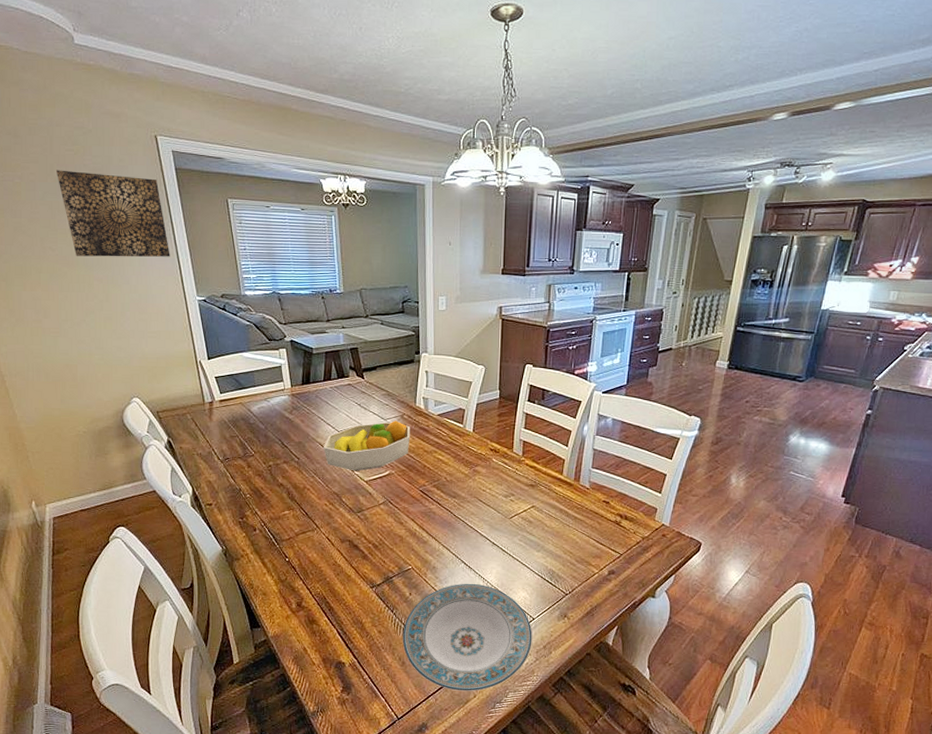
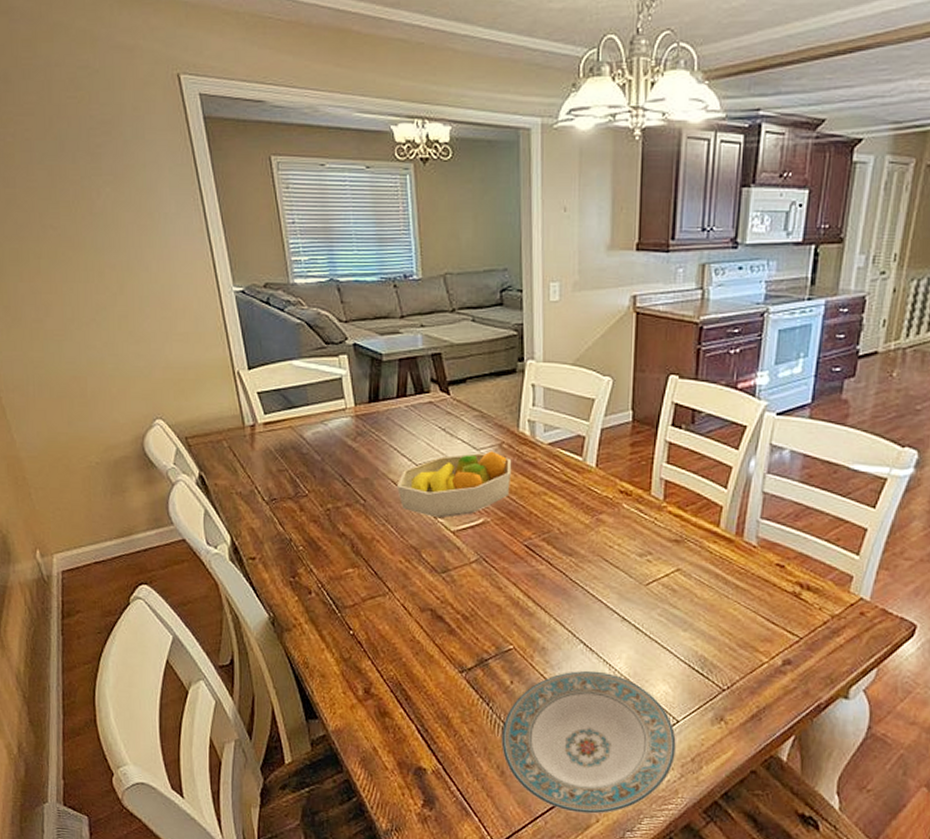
wall art: present [57,170,170,257] -> none [57,124,199,236]

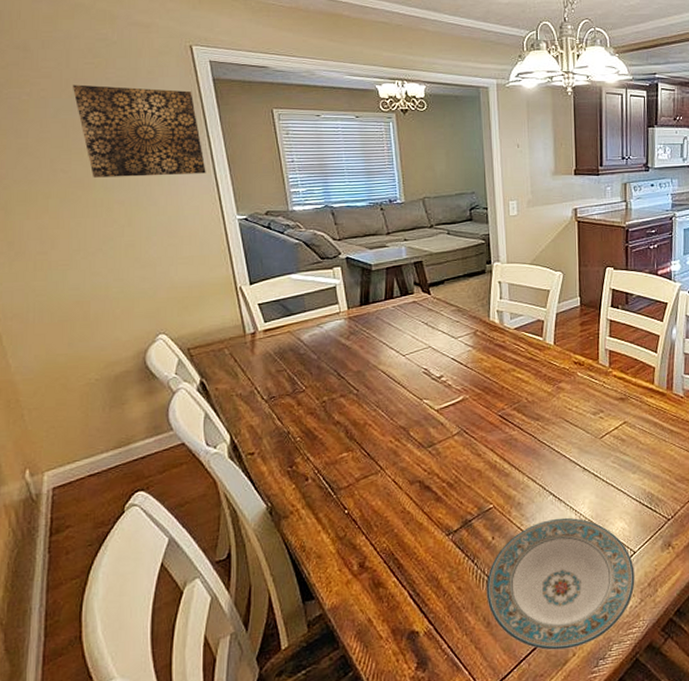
wall art: none [57,124,199,236] -> present [73,84,206,178]
fruit bowl: present [397,451,512,519] -> none [387,338,485,400]

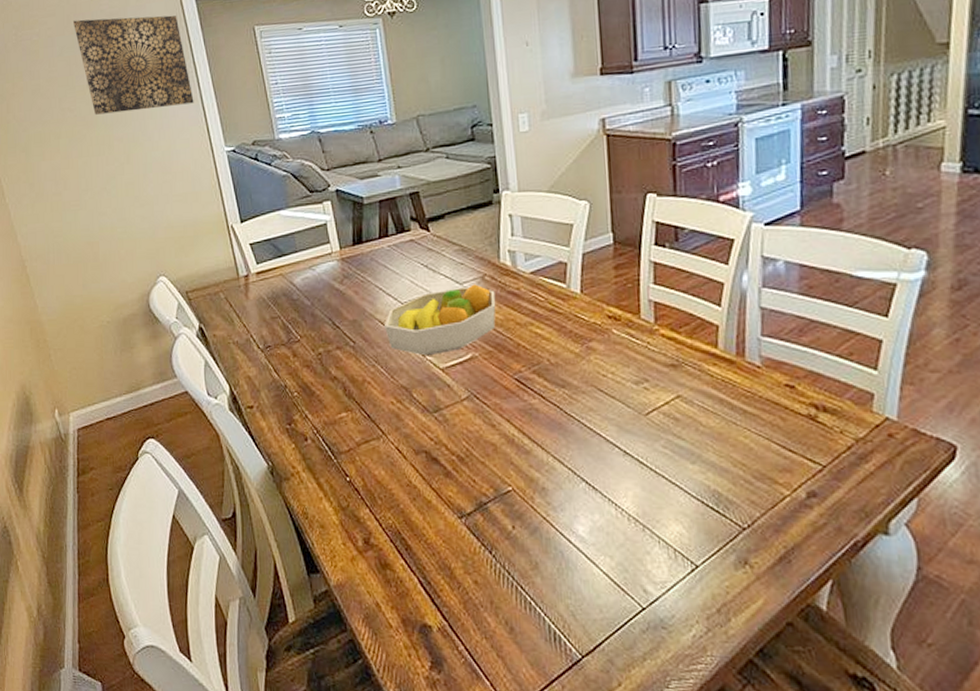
fruit bowl: none [387,338,485,400] -> present [384,284,496,356]
plate: present [486,517,635,651] -> none [507,511,699,677]

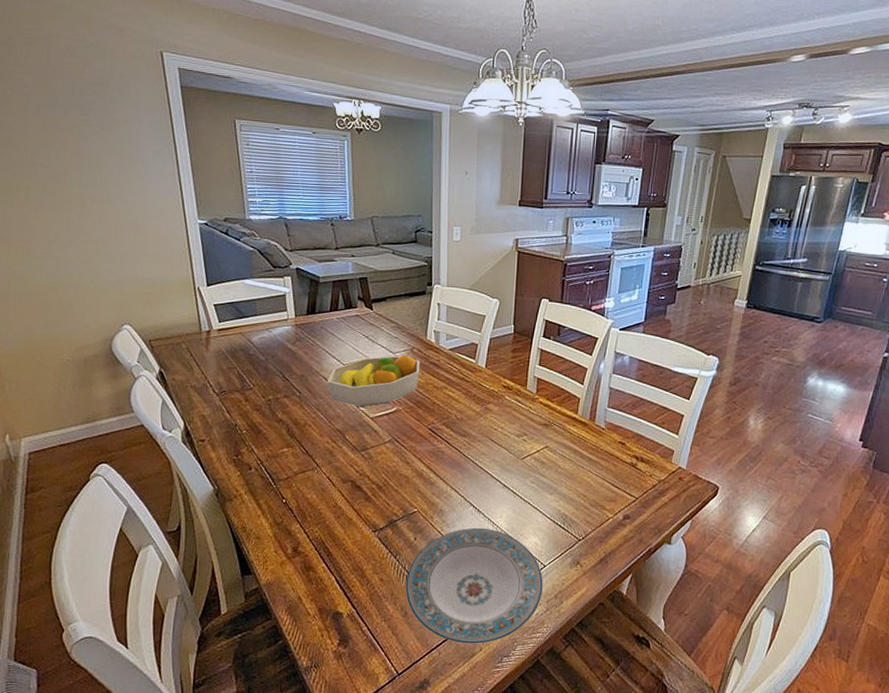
wall art: present [73,15,194,115] -> none [53,83,172,178]
plate: none [507,511,699,677] -> present [405,527,543,644]

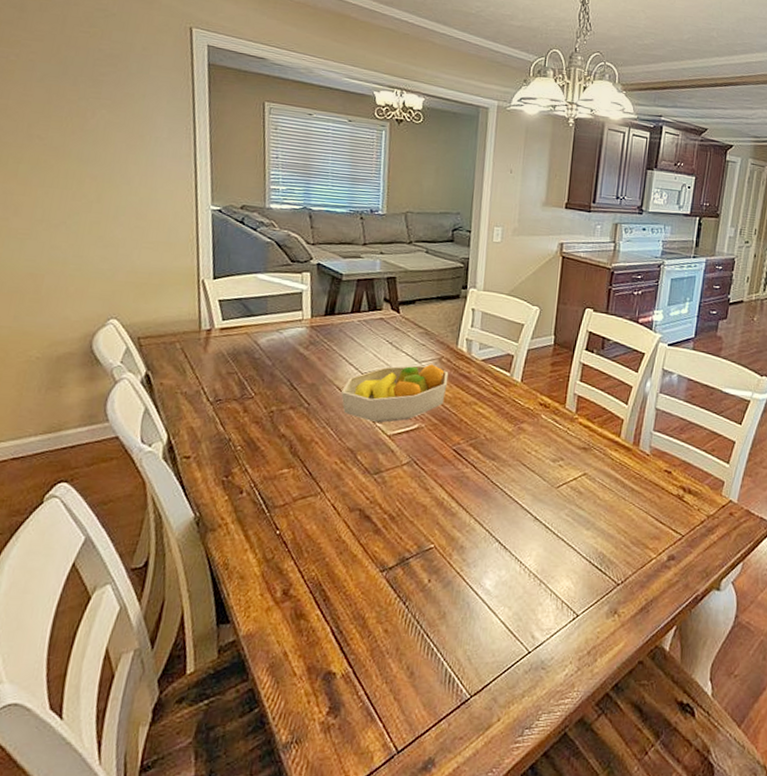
plate: present [405,527,543,644] -> none [413,568,575,713]

